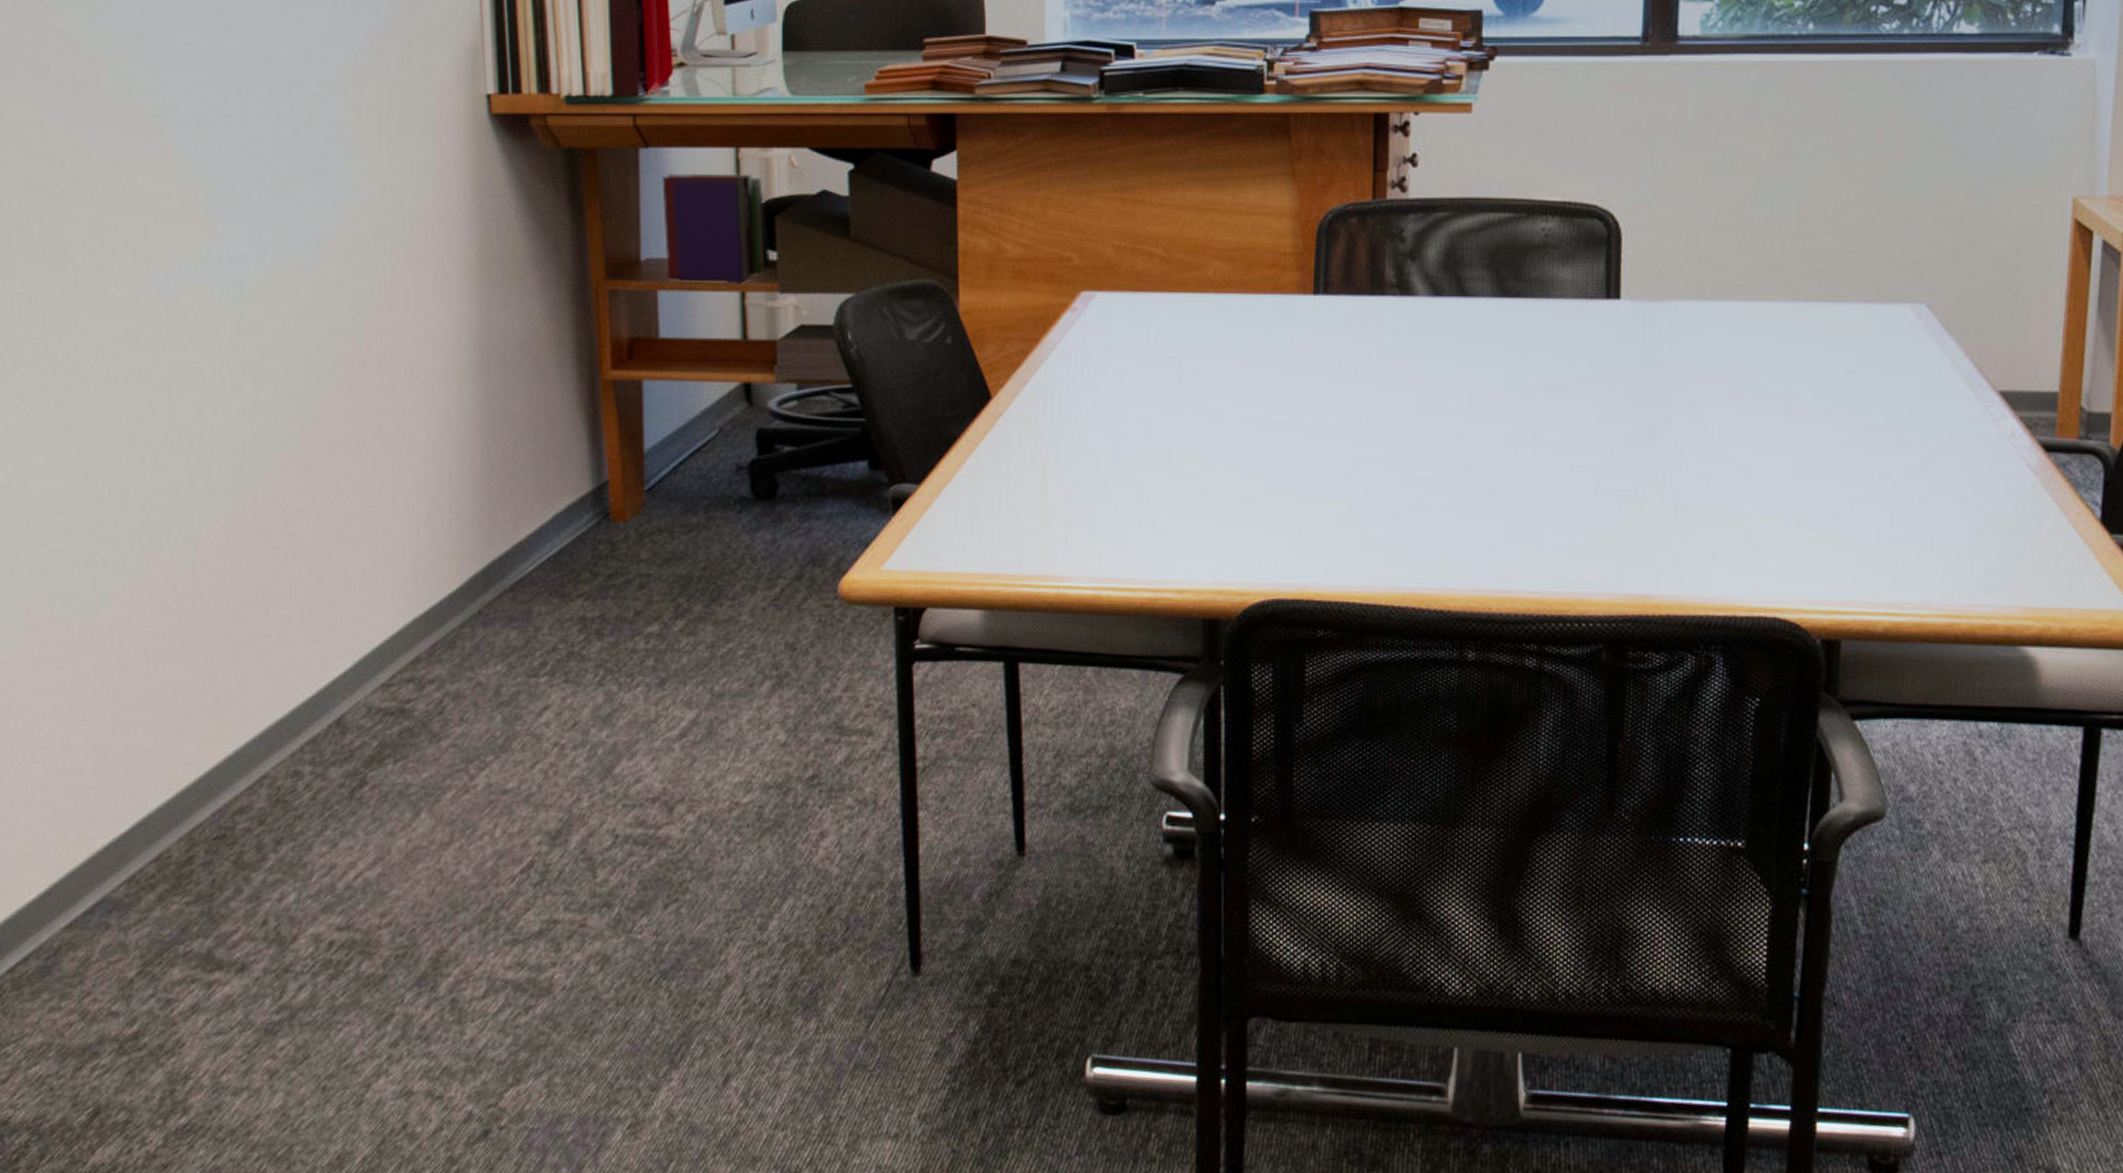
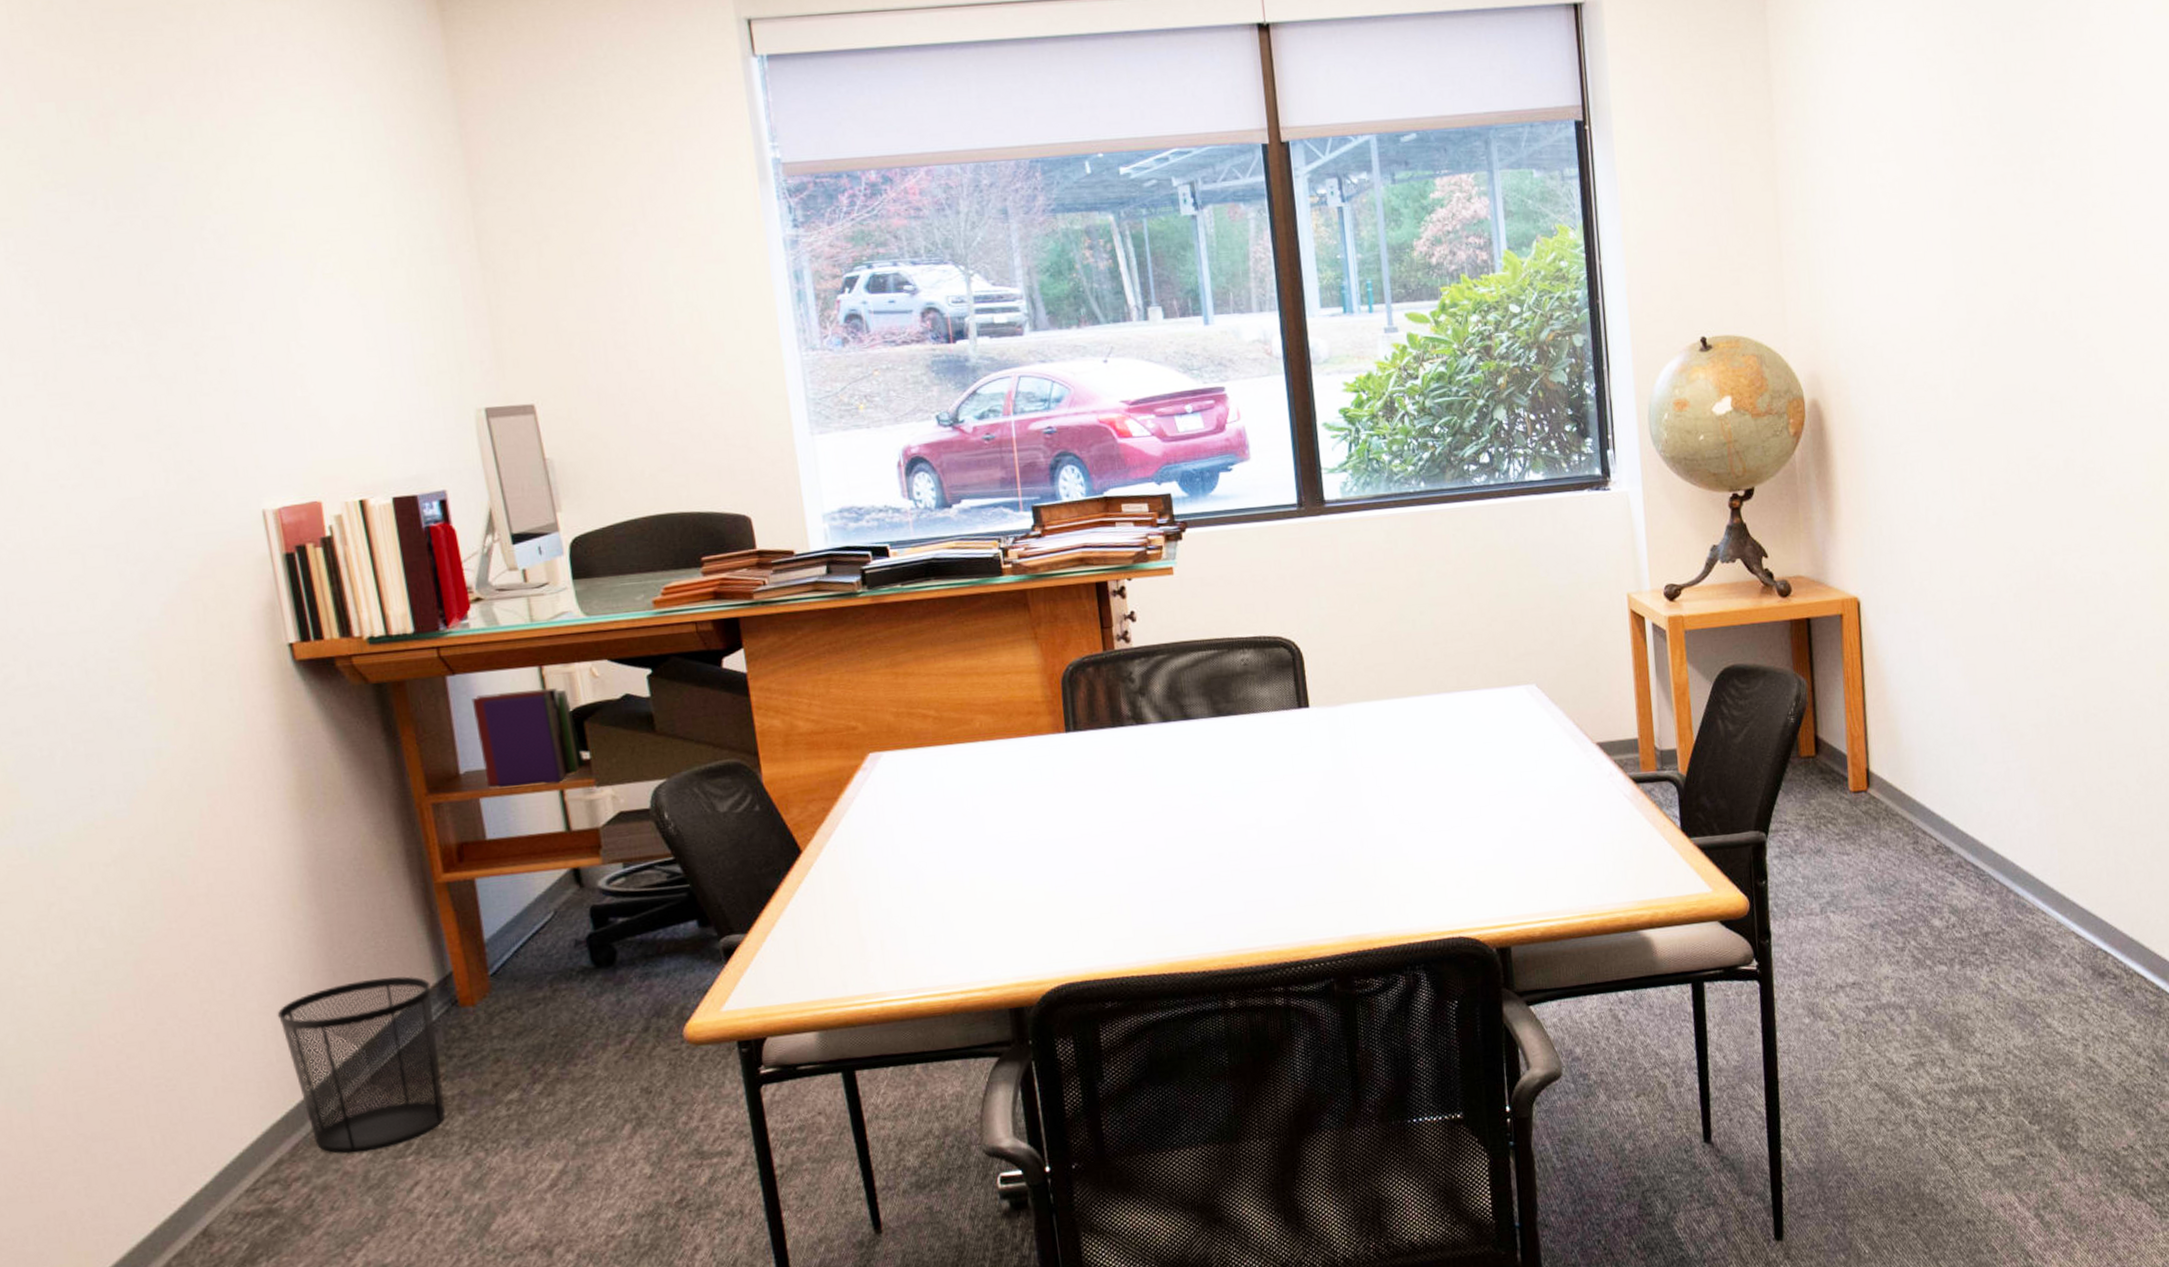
waste bin: none [432,476,585,664] -> present [277,976,446,1154]

